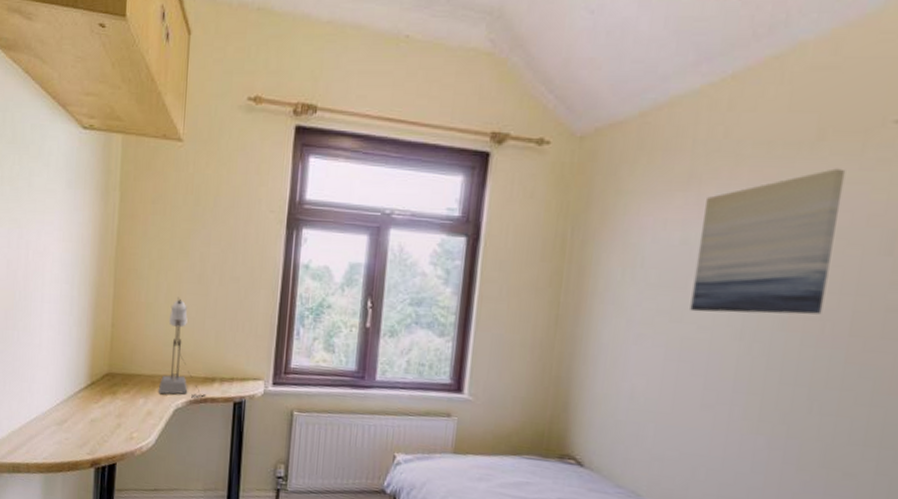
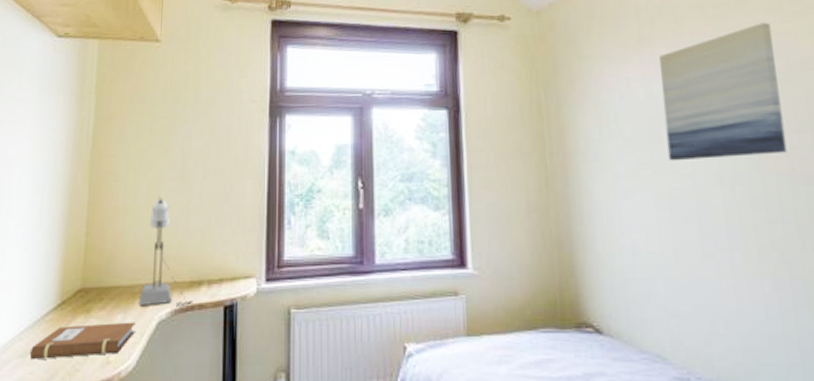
notebook: none [65,403,155,432] -> present [29,322,136,360]

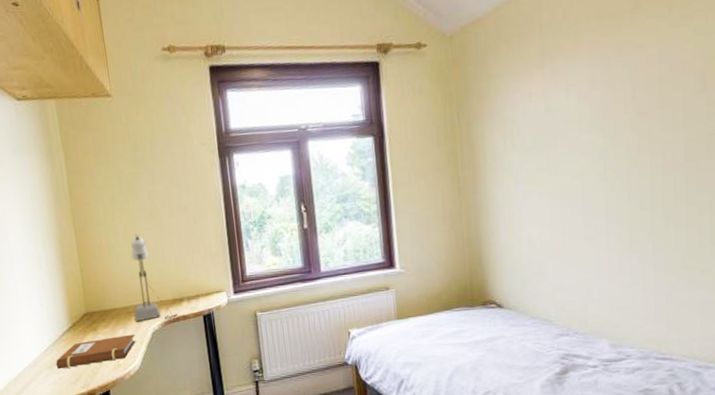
wall art: present [659,22,788,161] -> none [559,28,662,165]

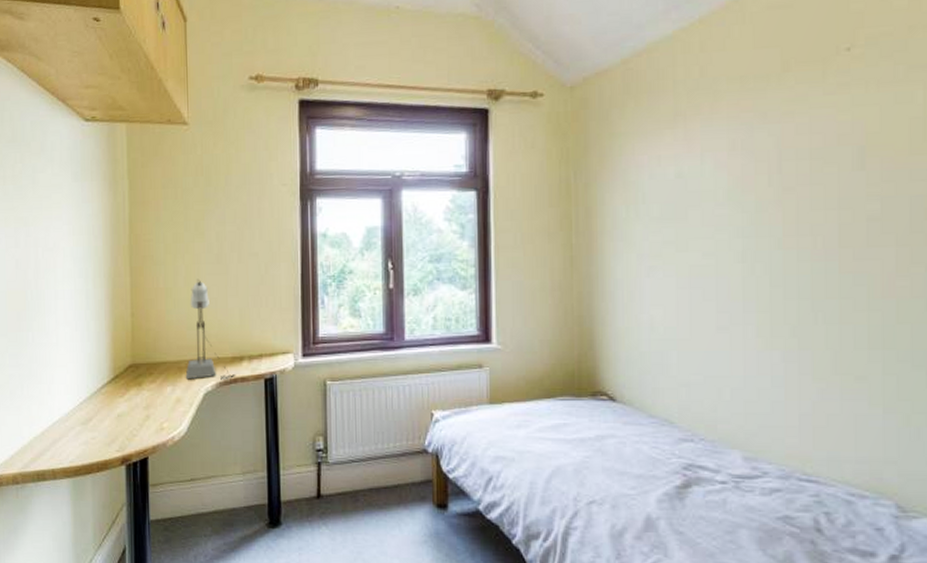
notebook: present [56,334,136,370] -> none [90,393,184,427]

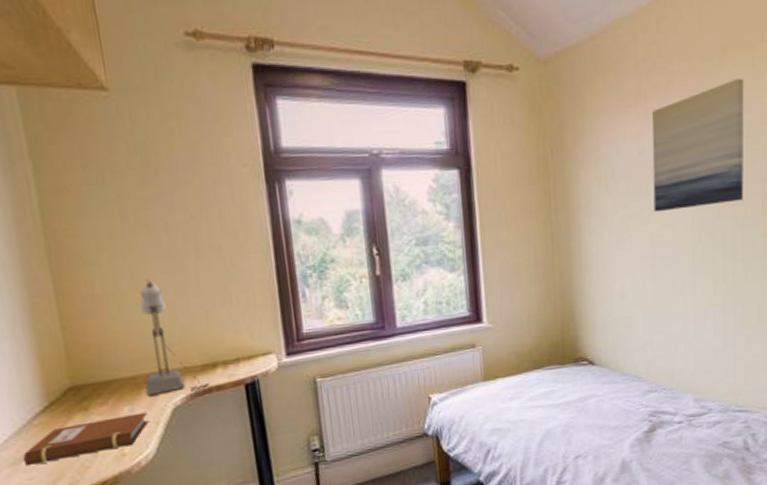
notebook: none [90,393,184,427] -> present [23,412,149,466]
wall art: none [692,95,813,240] -> present [652,78,744,212]

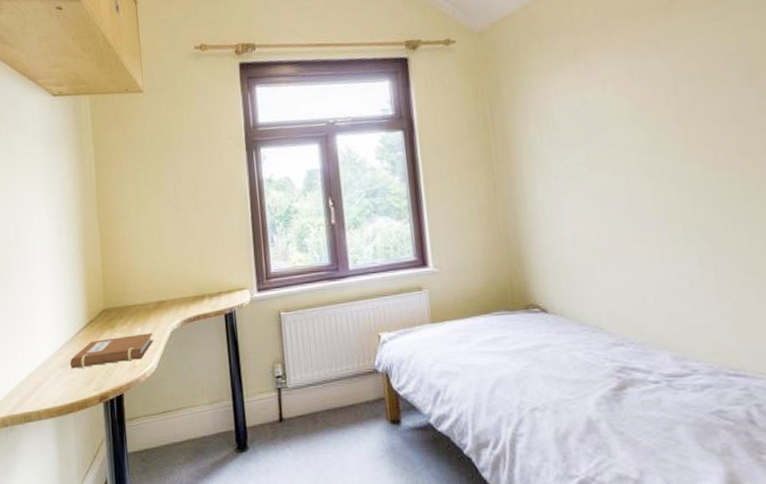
desk lamp: present [139,279,209,396] -> none [153,227,198,320]
wall art: present [652,78,744,212] -> none [594,23,712,160]

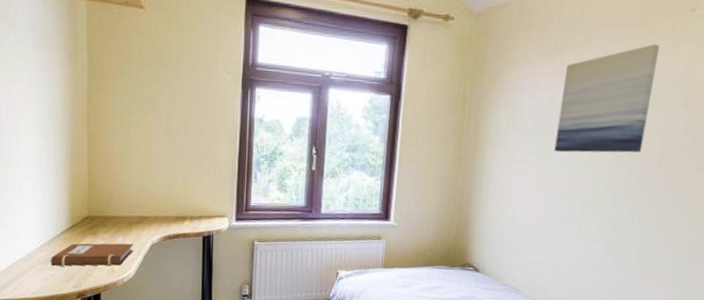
wall art: none [594,23,712,160] -> present [554,44,660,153]

